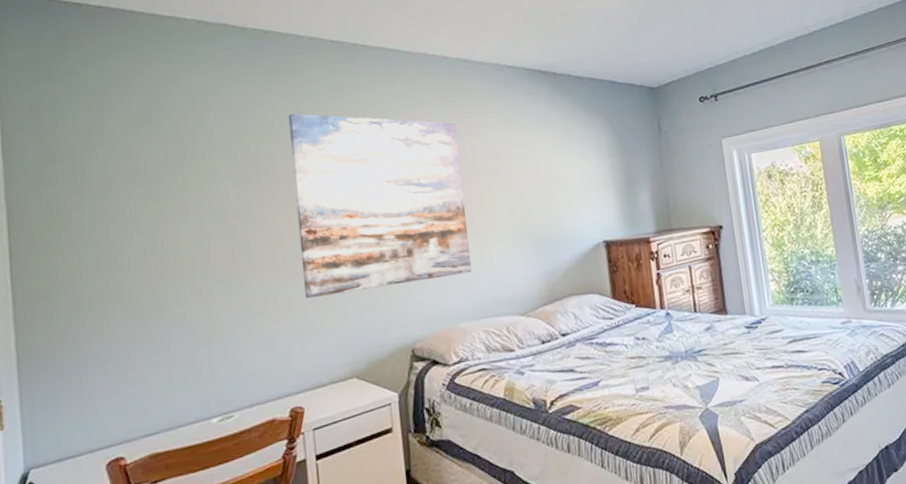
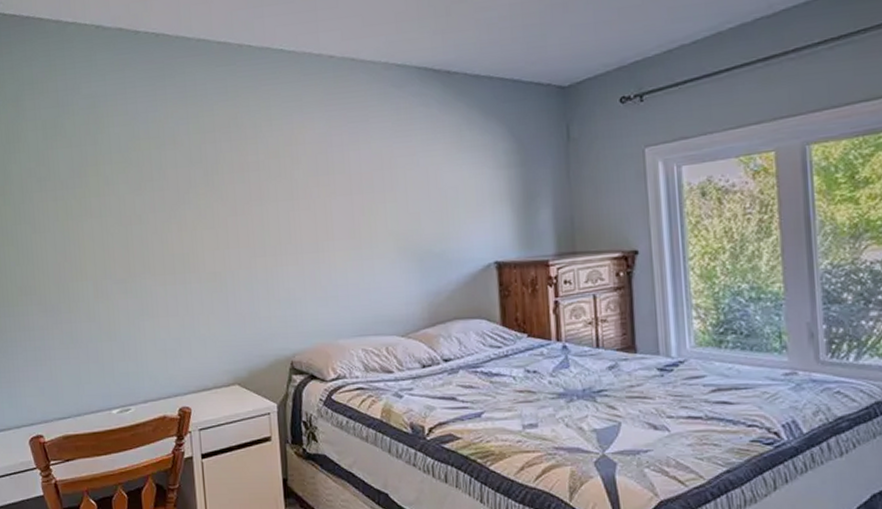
wall art: present [288,113,472,298] -> none [178,118,353,304]

